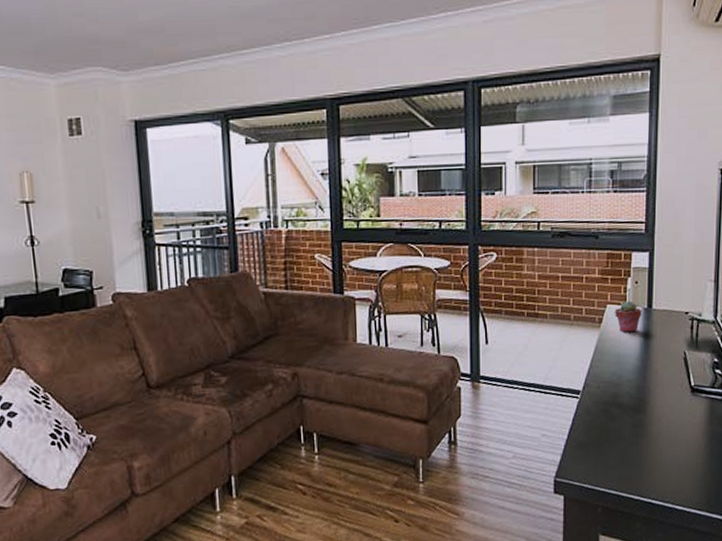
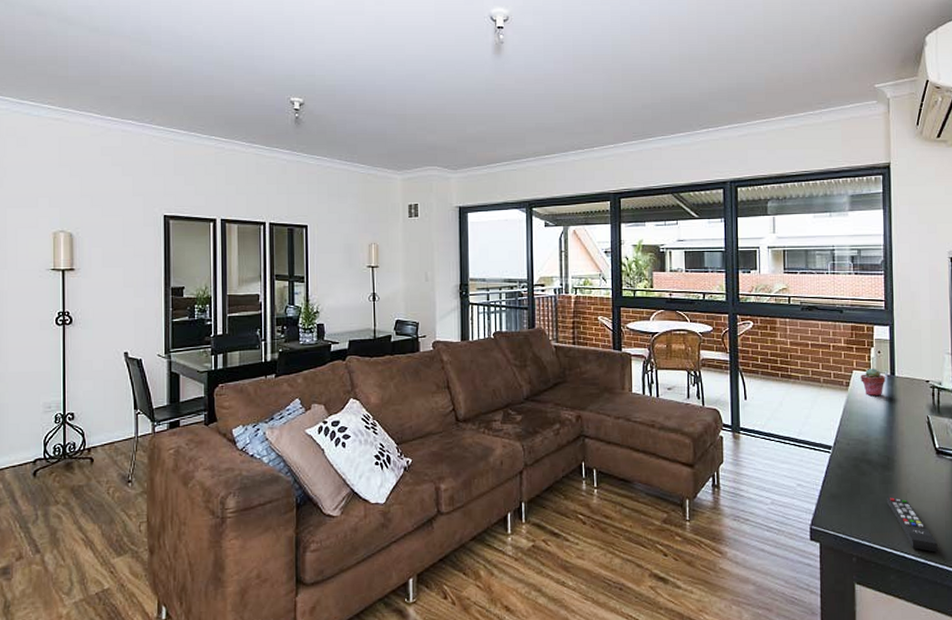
remote control: none [636,442,687,496] -> present [886,497,938,552]

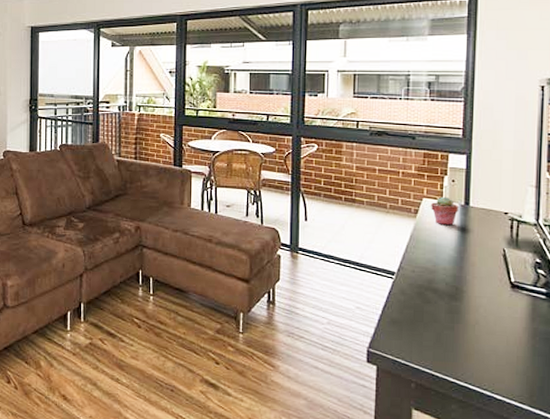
remote control: present [886,497,938,552] -> none [452,327,506,387]

